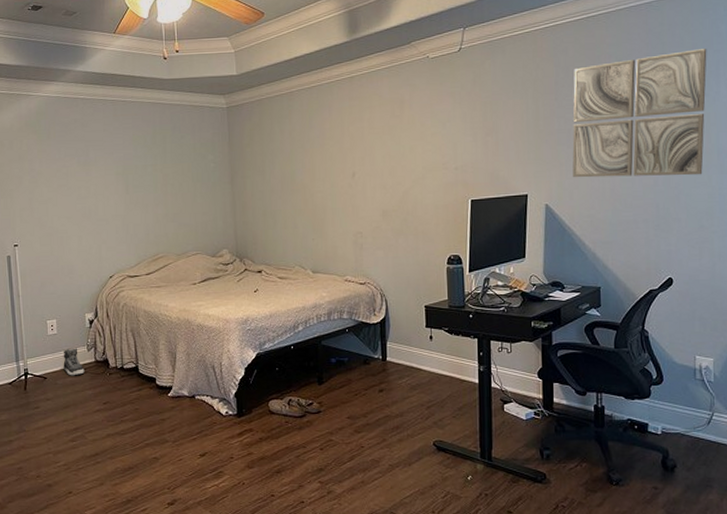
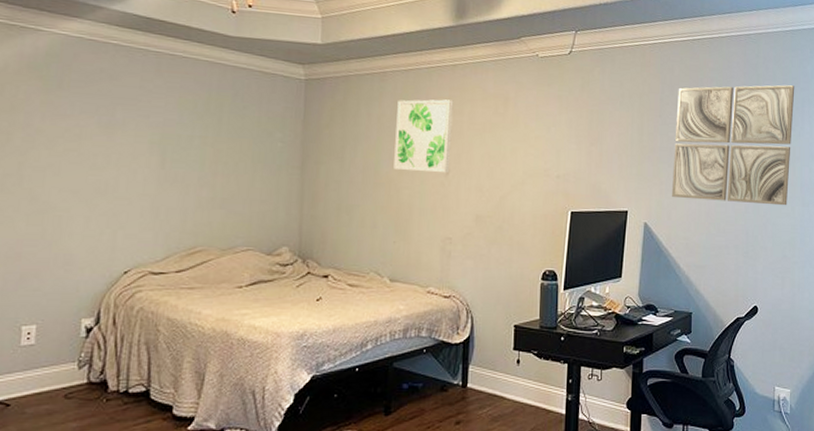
sneaker: present [63,348,85,376] -> none [38,364,71,403]
wall art: none [305,109,355,176] -> present [394,99,454,172]

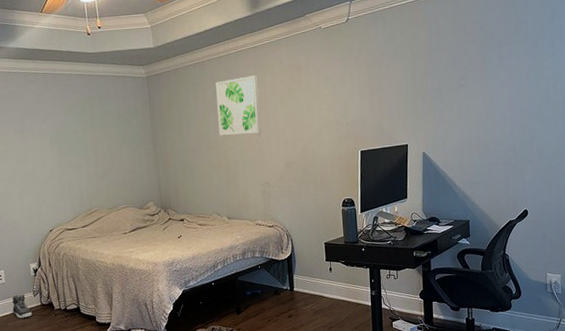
sneaker: none [38,364,71,403] -> present [12,294,32,319]
wall art: present [672,85,795,206] -> none [444,15,554,128]

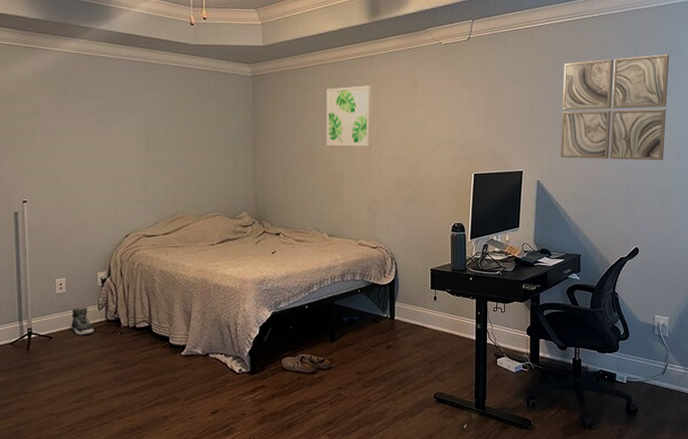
wall art: none [444,15,554,128] -> present [561,54,669,161]

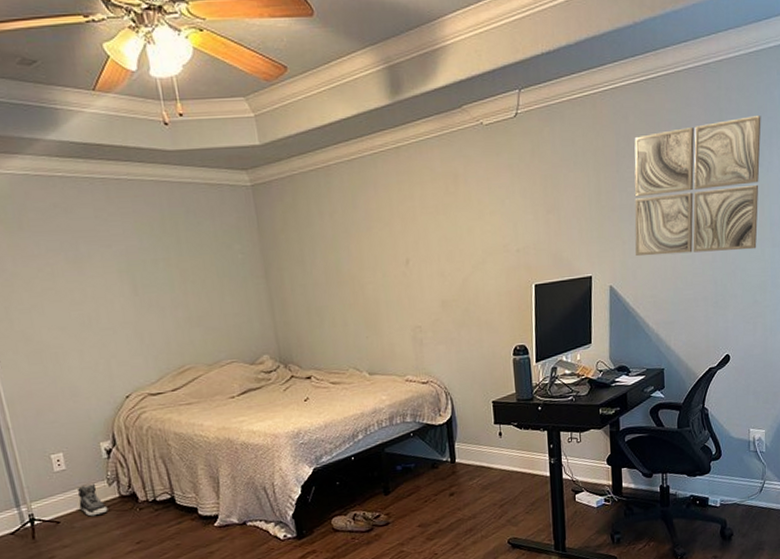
wall art: present [326,85,372,146] -> none [347,185,409,265]

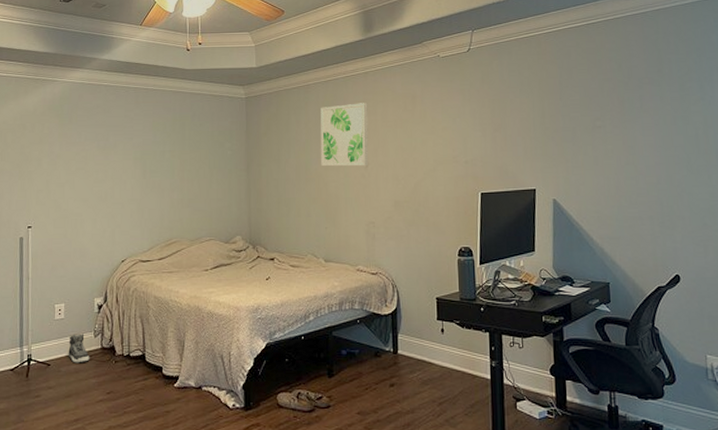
wall art: none [347,185,409,265] -> present [321,103,369,166]
wall art: present [634,116,761,256] -> none [576,56,703,175]

